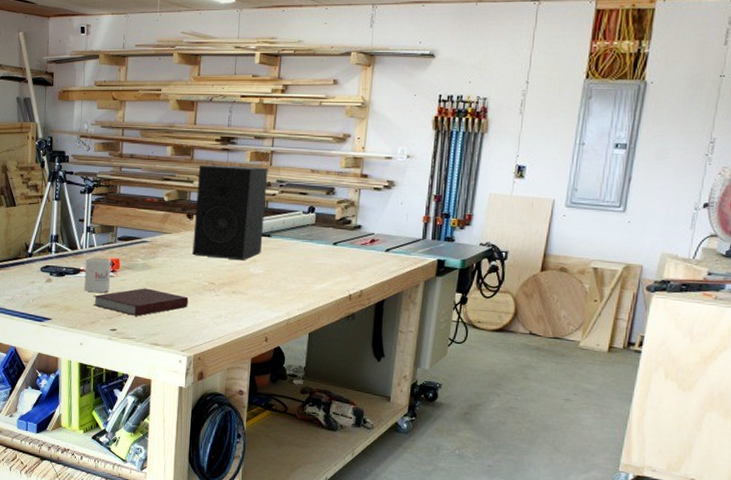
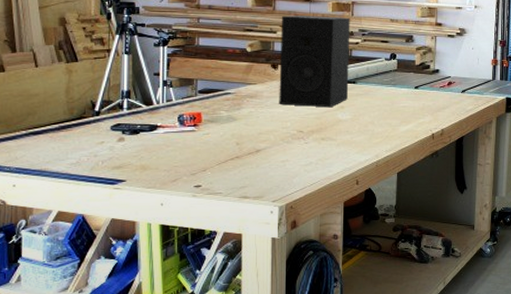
mug: present [84,256,112,293] -> none [162,111,192,149]
notebook: present [93,288,189,316] -> none [173,141,277,170]

